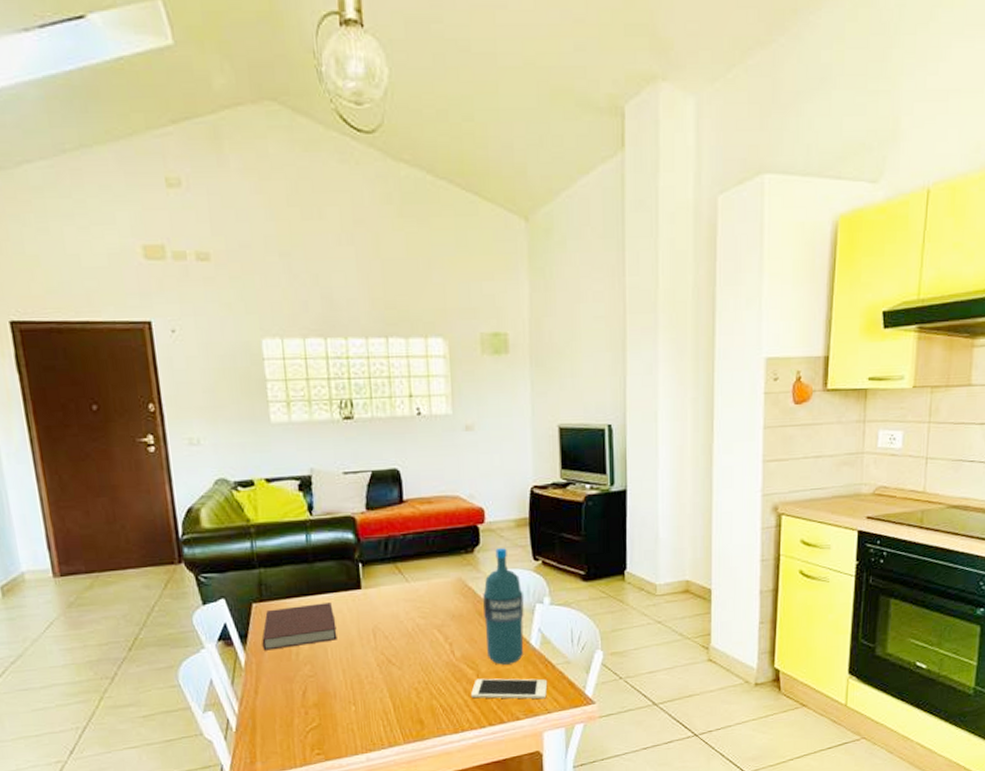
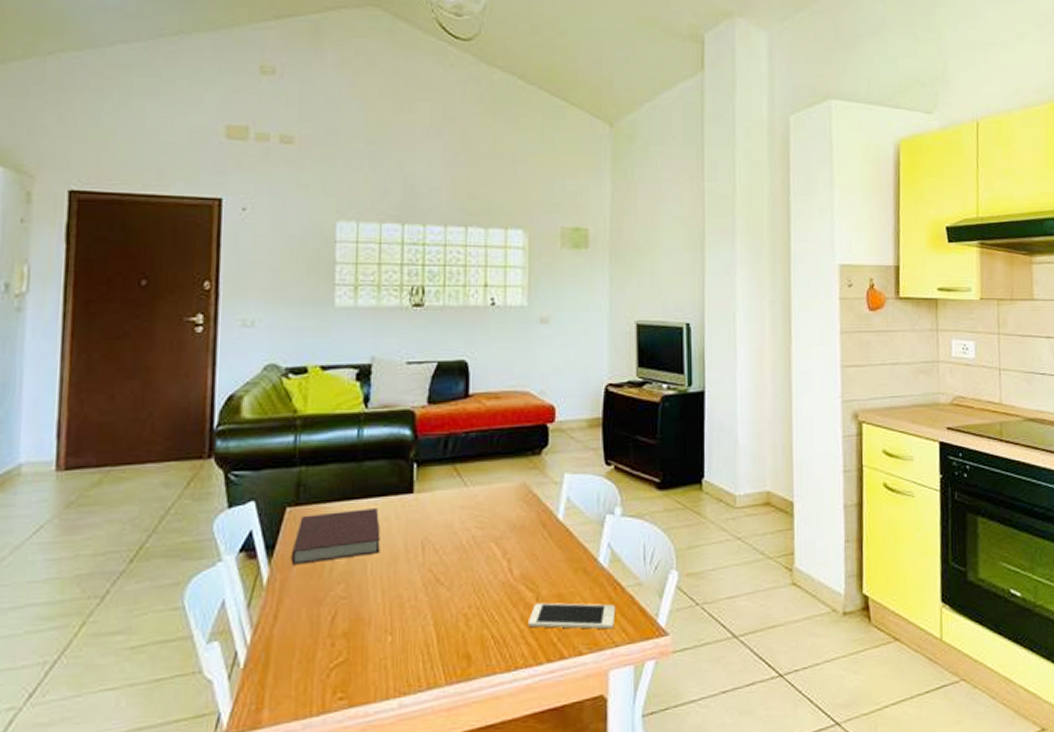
water bottle: present [483,548,524,665] -> none [548,450,593,586]

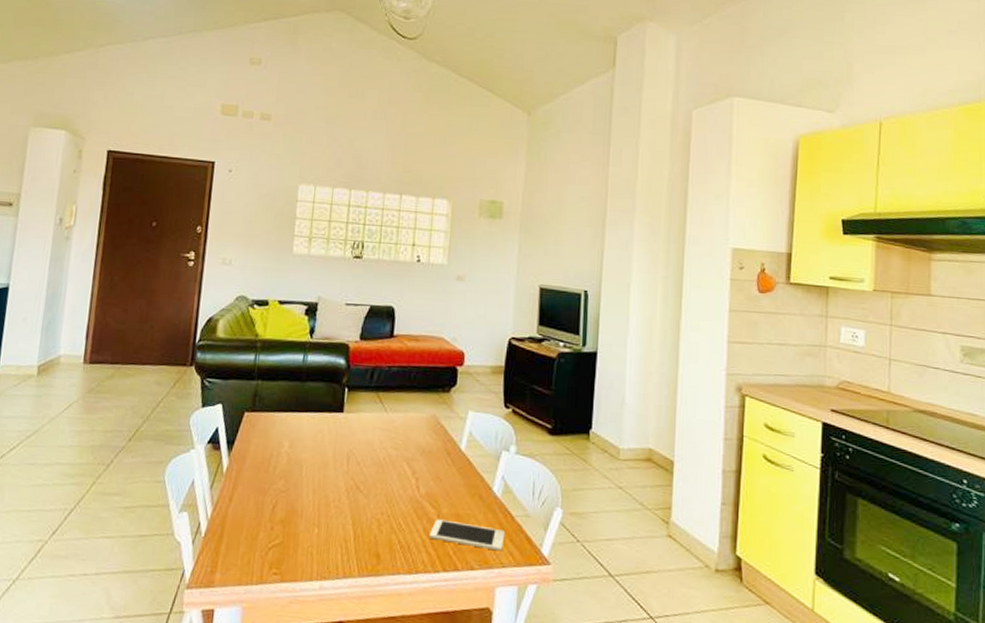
notebook: present [291,508,380,565] -> none [245,420,315,460]

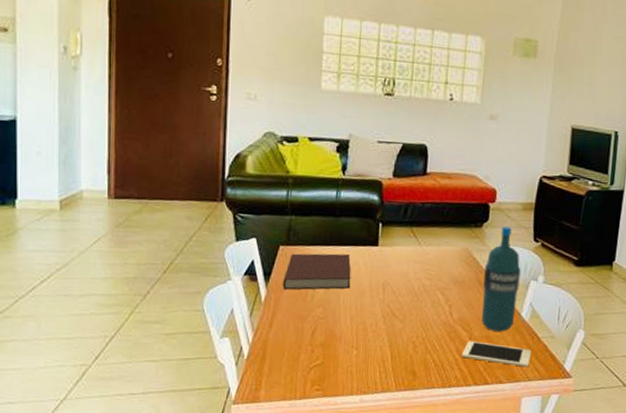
notebook: none [245,420,315,460] -> present [283,253,351,290]
water bottle: none [450,391,491,509] -> present [481,226,521,332]

